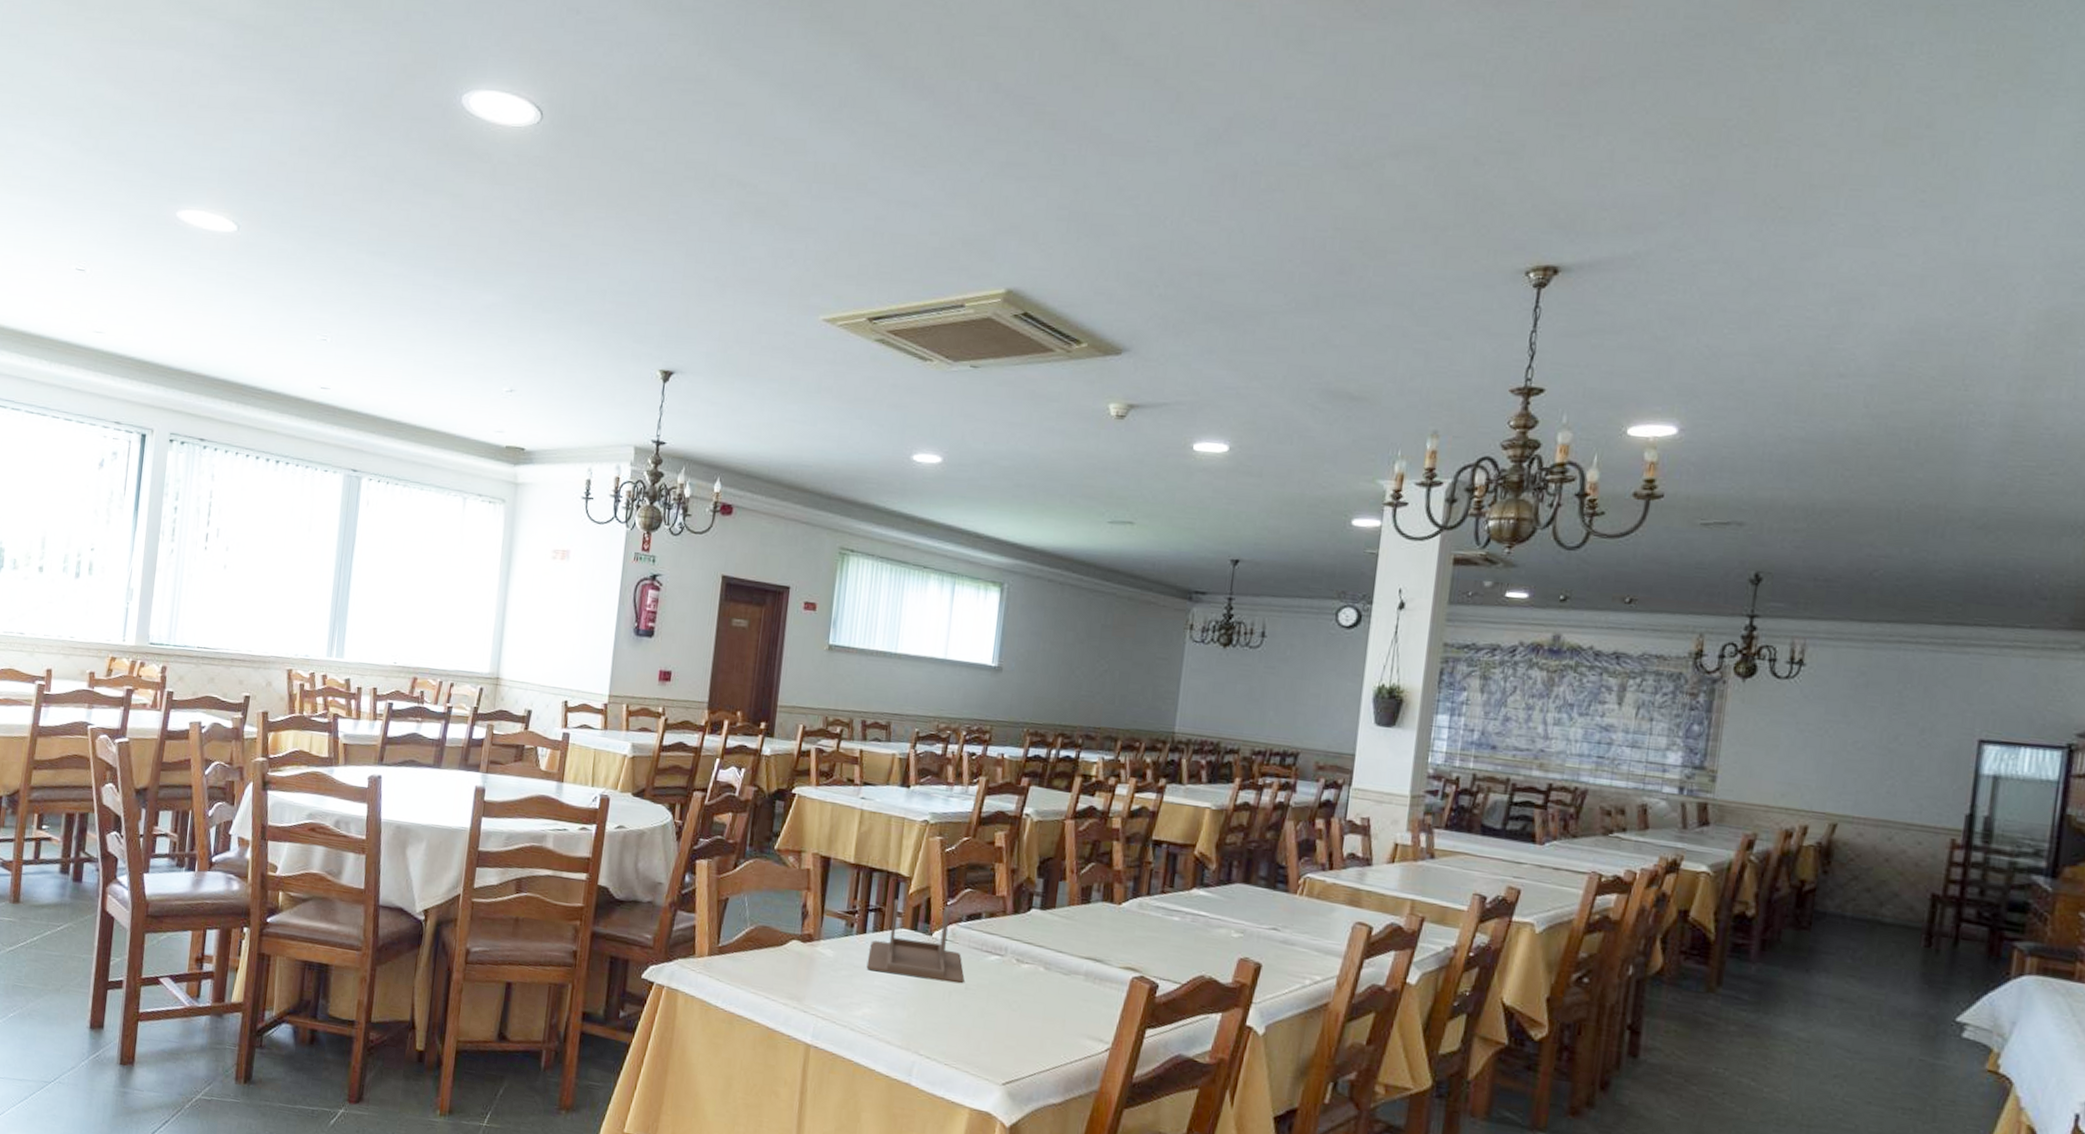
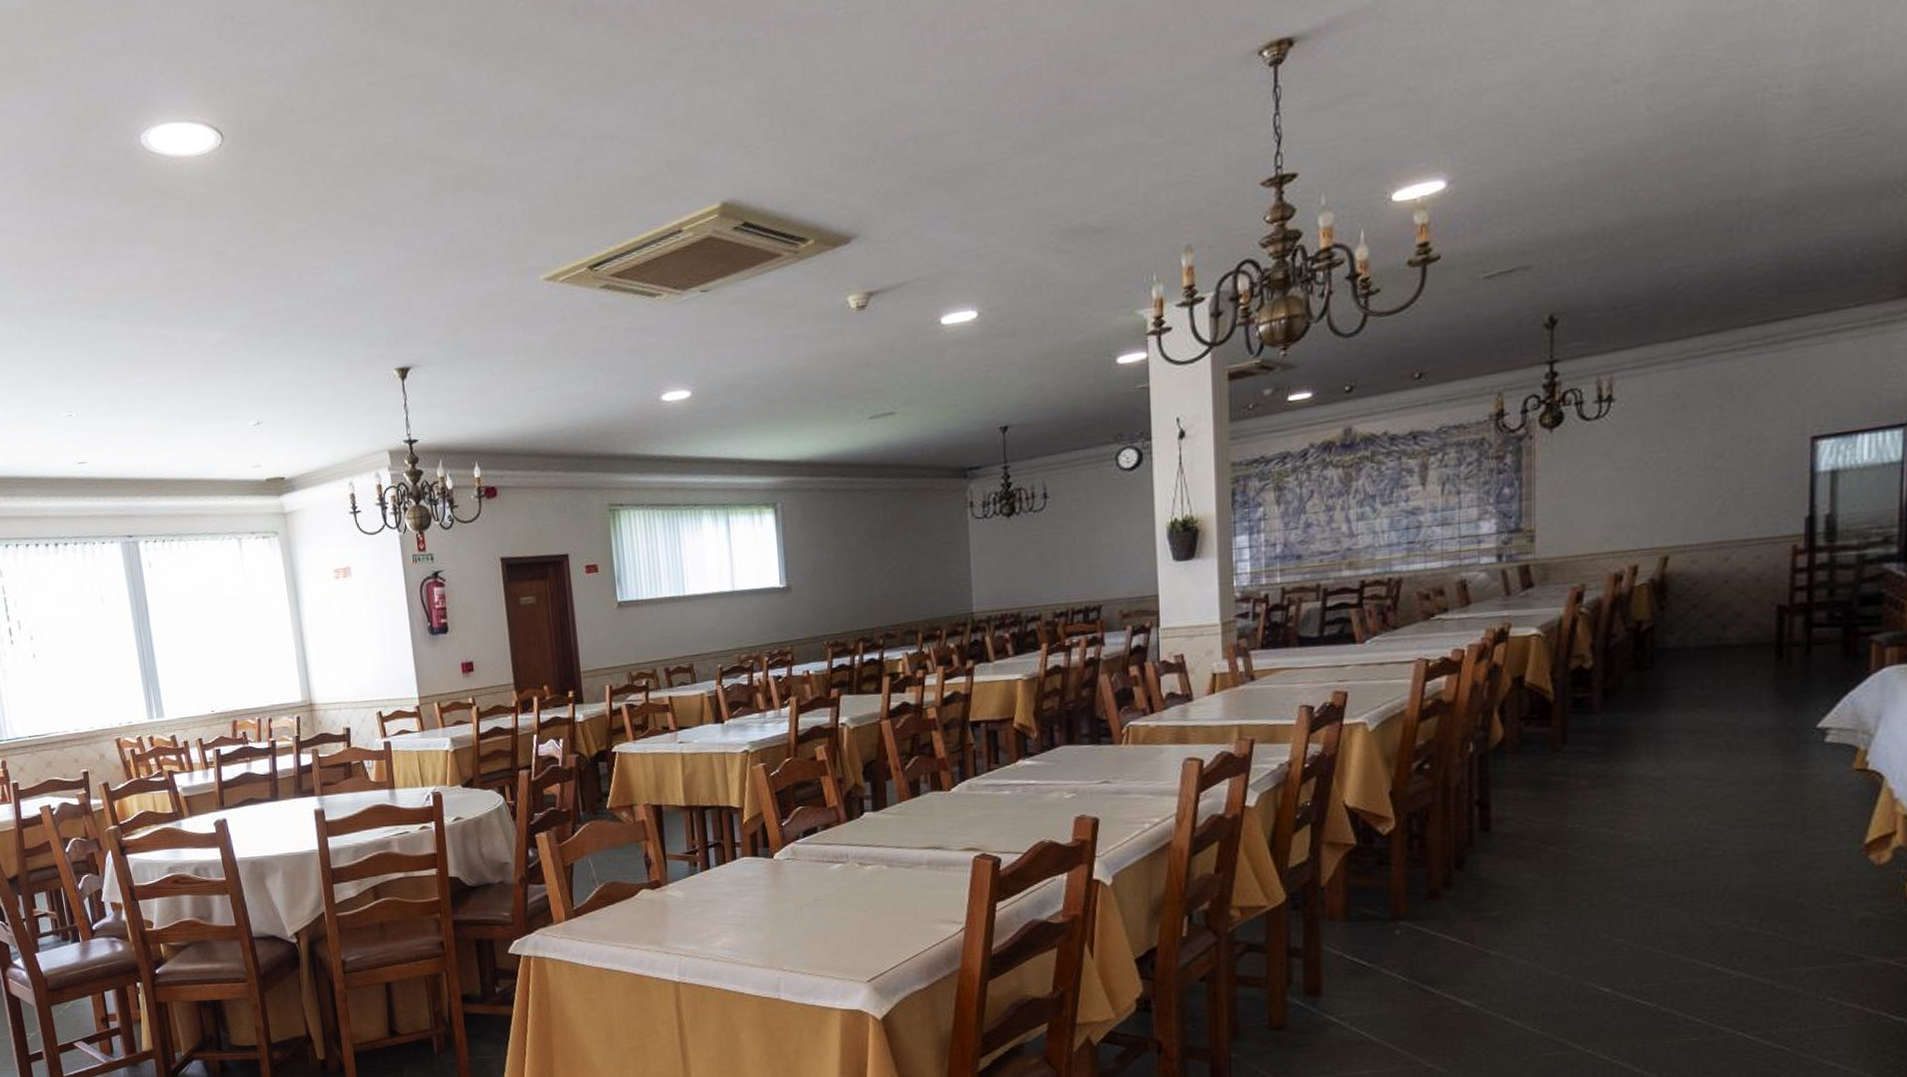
napkin holder: present [866,899,965,983] -> none [716,827,813,903]

